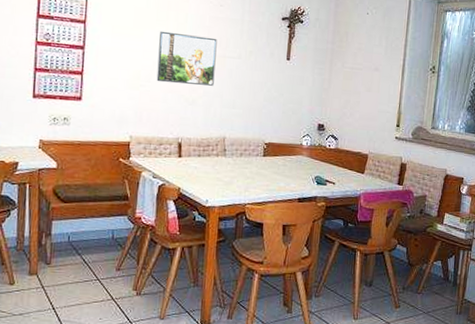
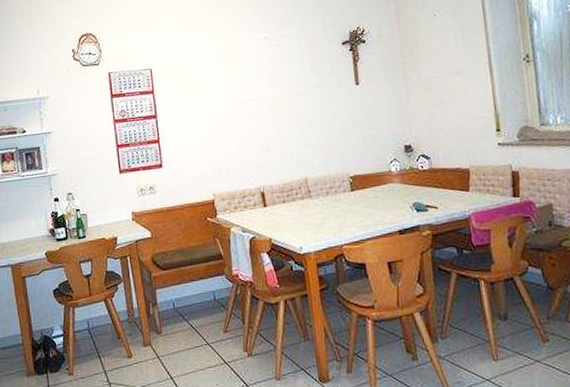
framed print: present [156,31,217,86] -> none [223,79,285,135]

